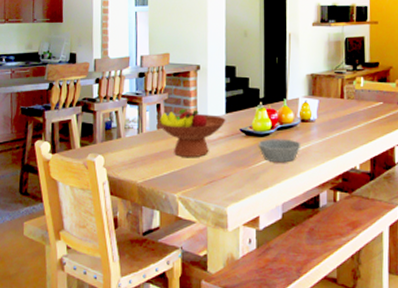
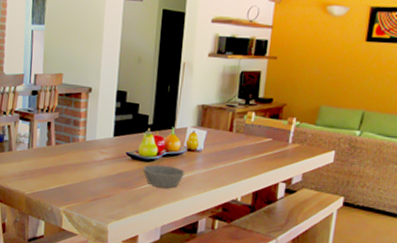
fruit bowl: present [156,109,226,157] -> none [46,129,114,176]

